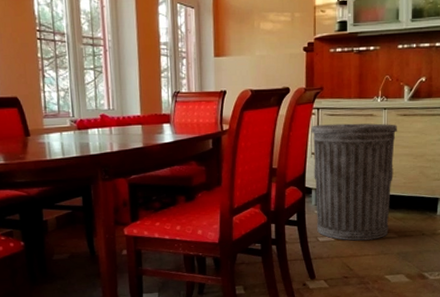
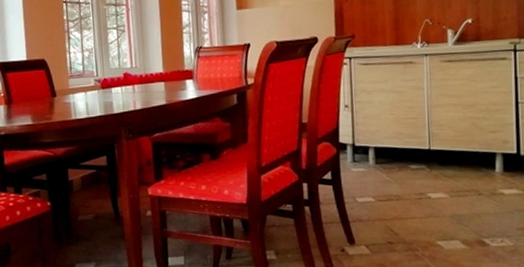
trash can: present [311,123,398,241] -> none [343,71,443,202]

